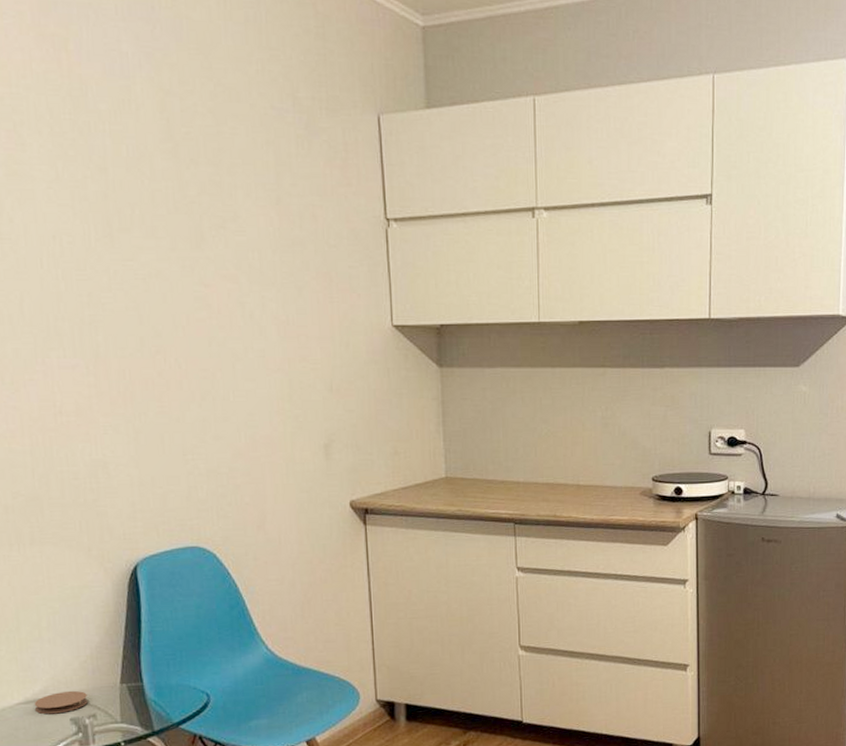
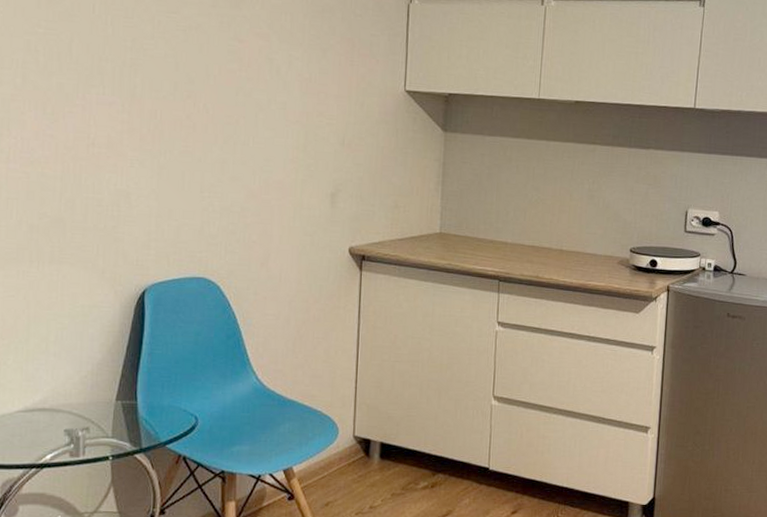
coaster: present [34,690,88,715] -> none [32,403,83,424]

